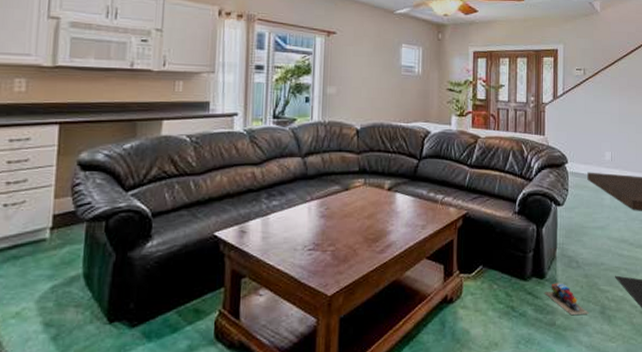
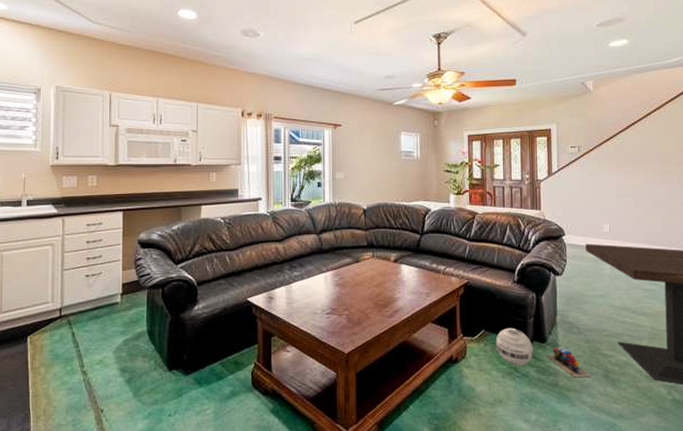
ball: none [493,263,531,304] -> present [495,327,533,365]

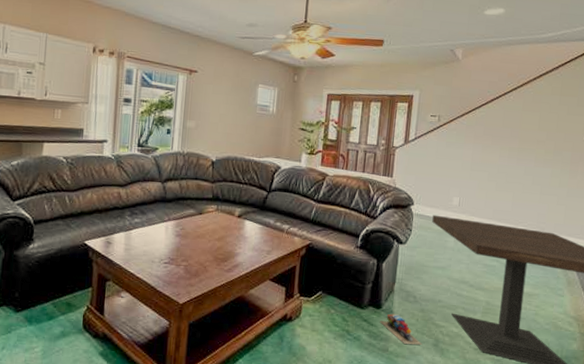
ball: present [495,327,533,365] -> none [331,291,368,329]

